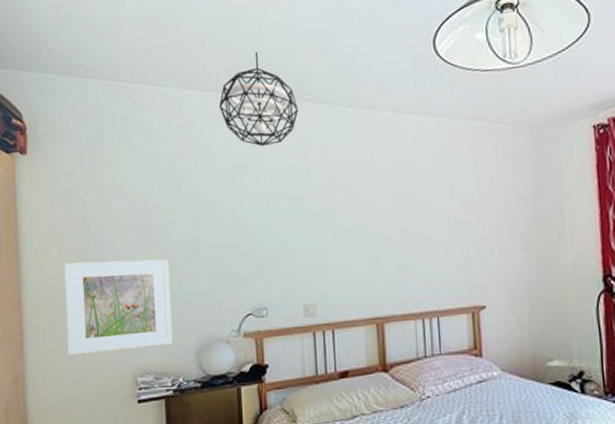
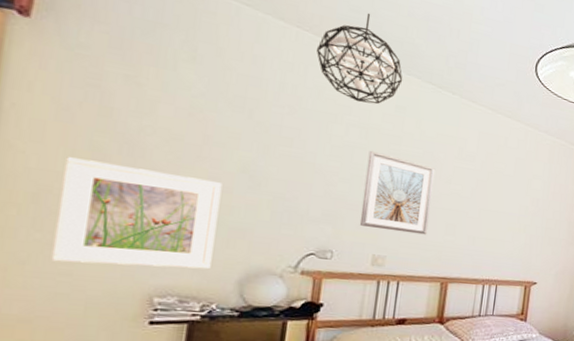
picture frame: none [281,193,352,276] -> present [359,151,436,235]

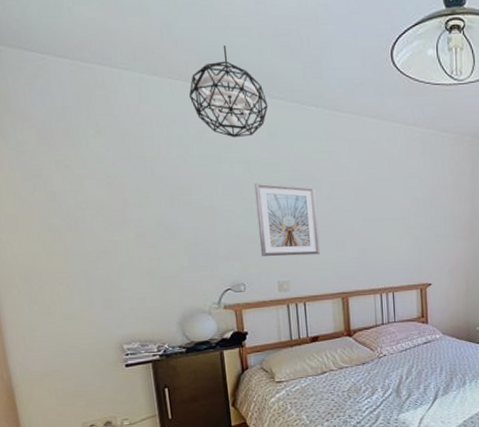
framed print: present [51,157,223,269] -> none [36,238,156,327]

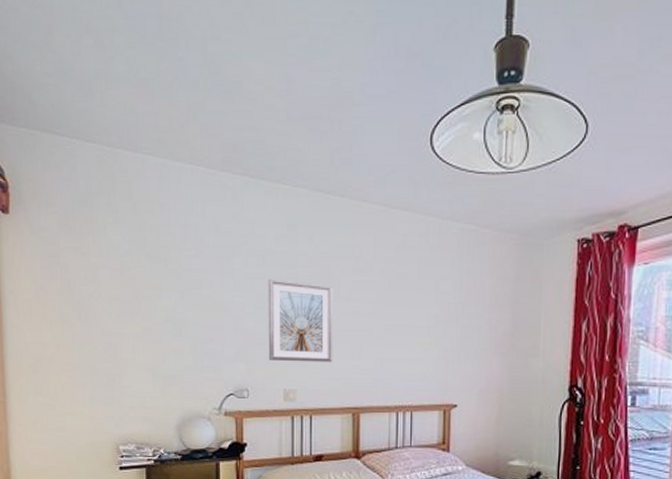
pendant light: present [188,45,268,138] -> none [209,128,290,229]

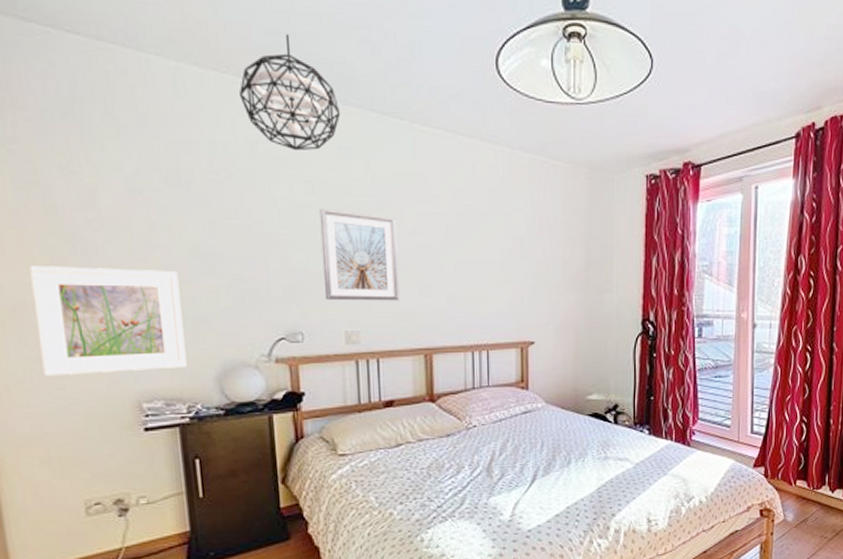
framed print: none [48,329,155,420] -> present [29,266,187,377]
pendant light: none [209,128,290,229] -> present [238,33,341,151]

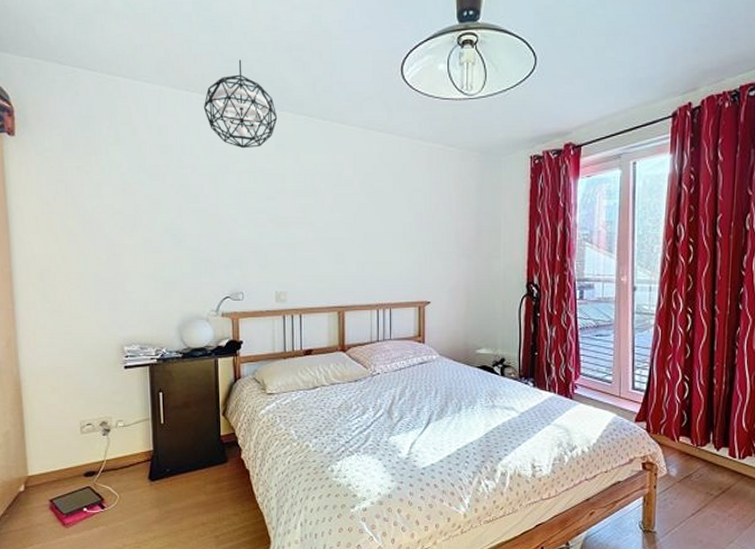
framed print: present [29,266,187,377] -> none [54,241,157,325]
picture frame: present [319,209,400,301] -> none [259,193,319,267]

